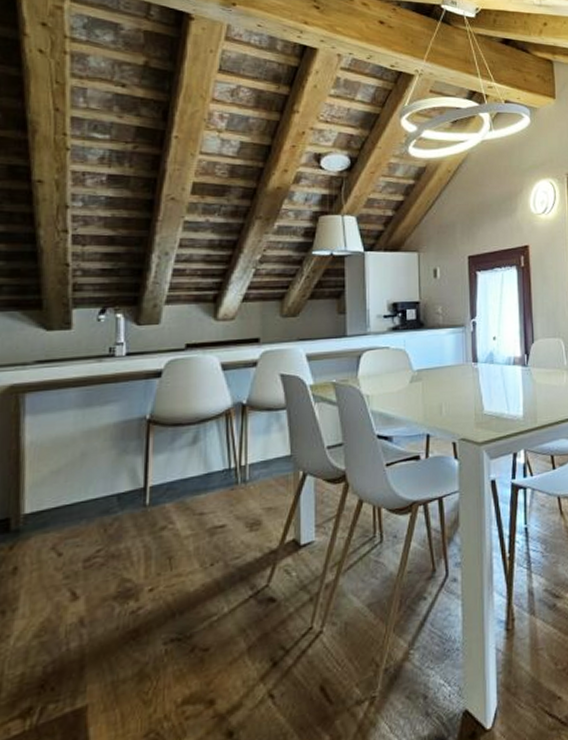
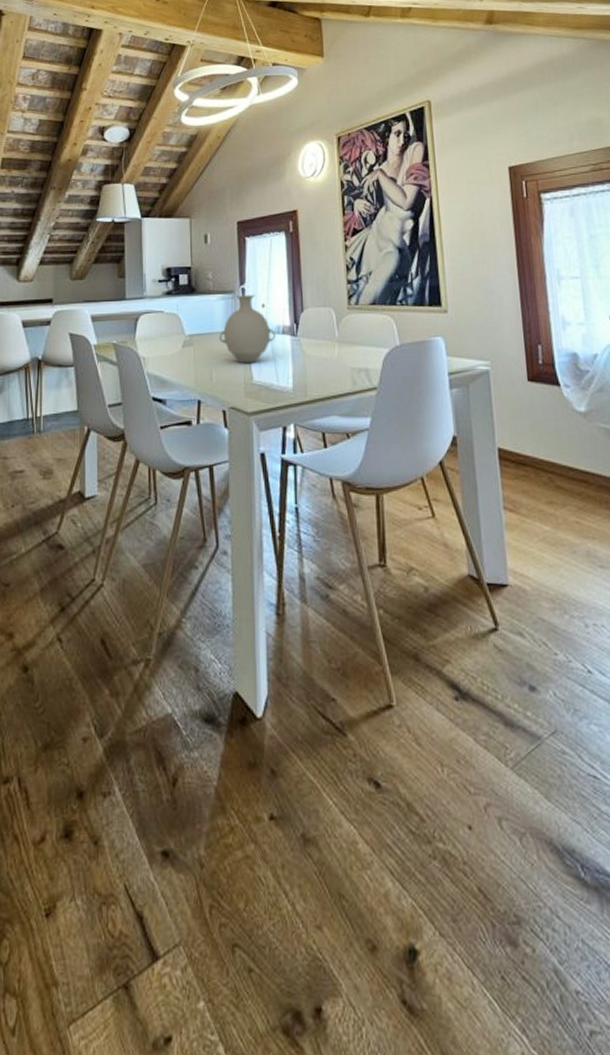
vase: none [449,328,507,396] -> present [219,295,276,364]

